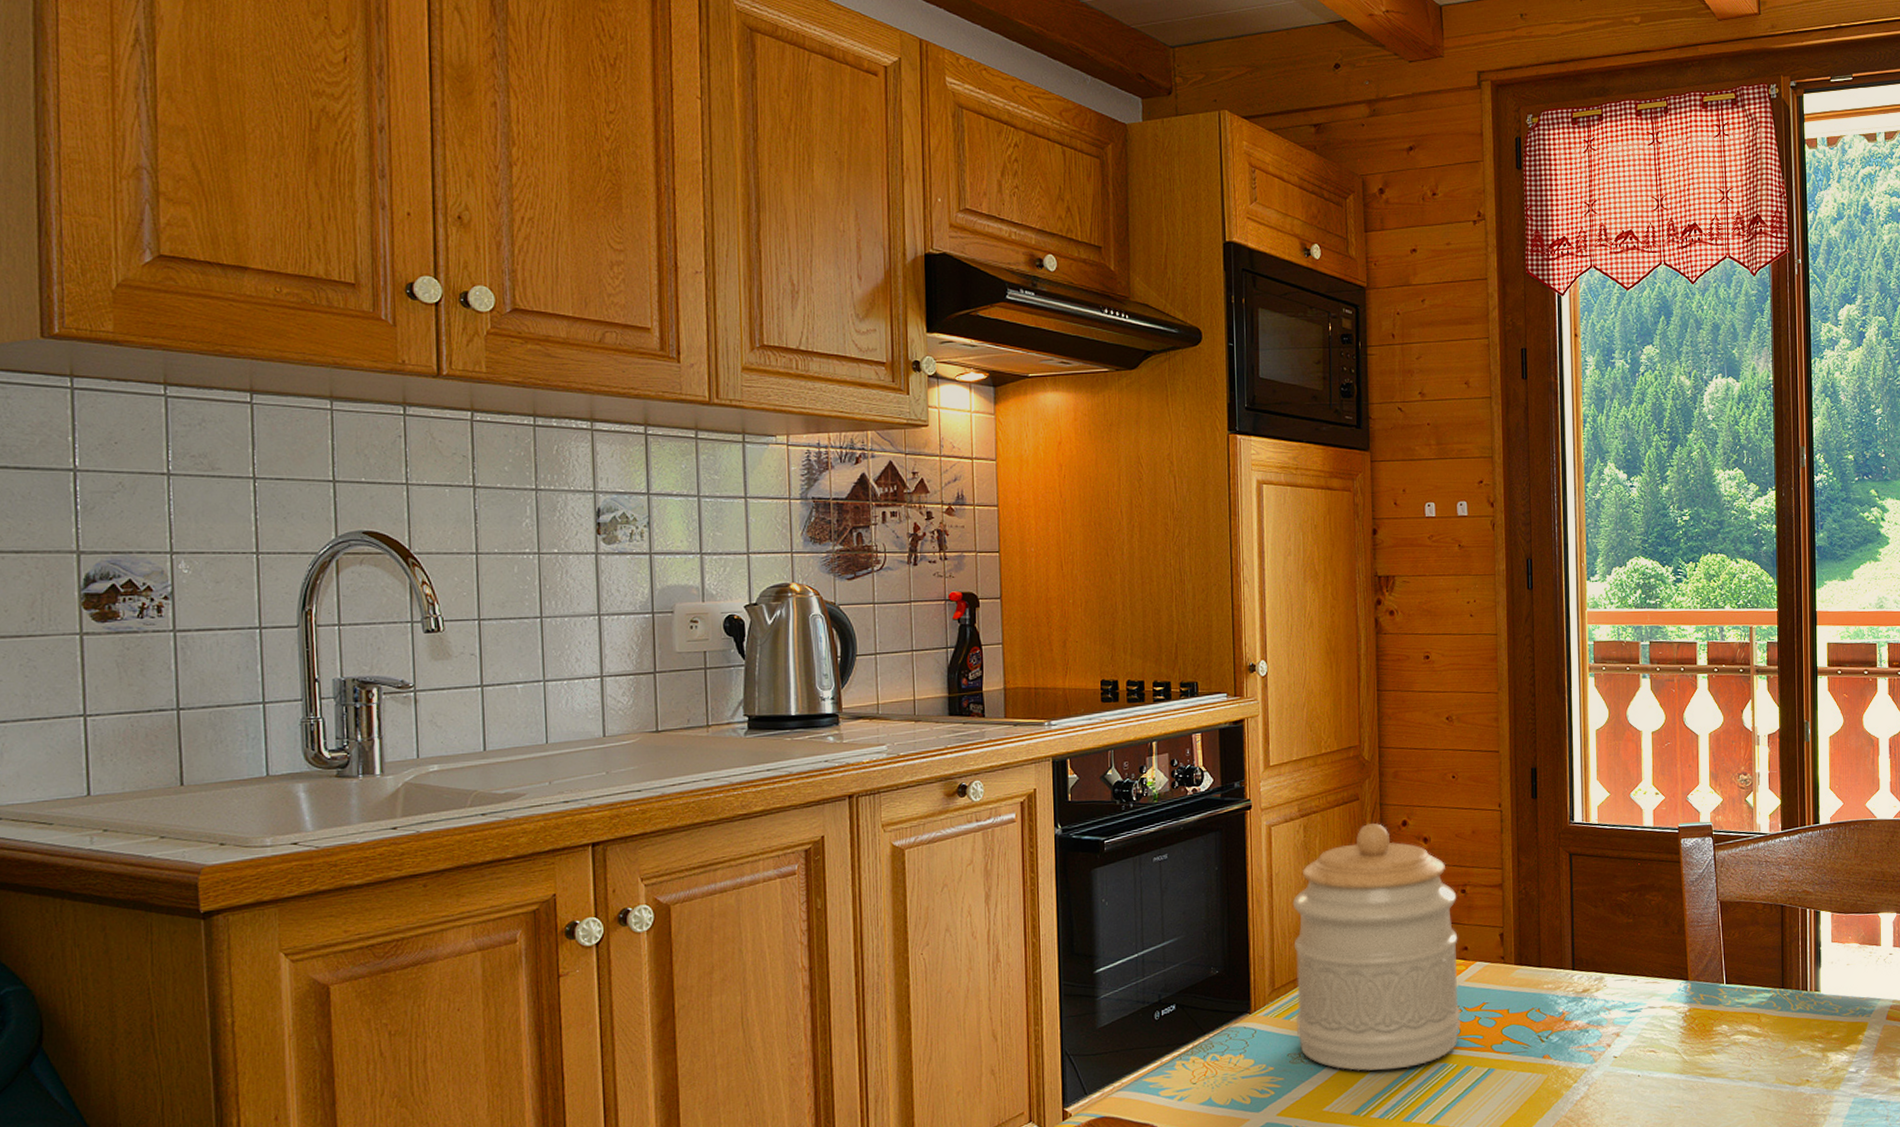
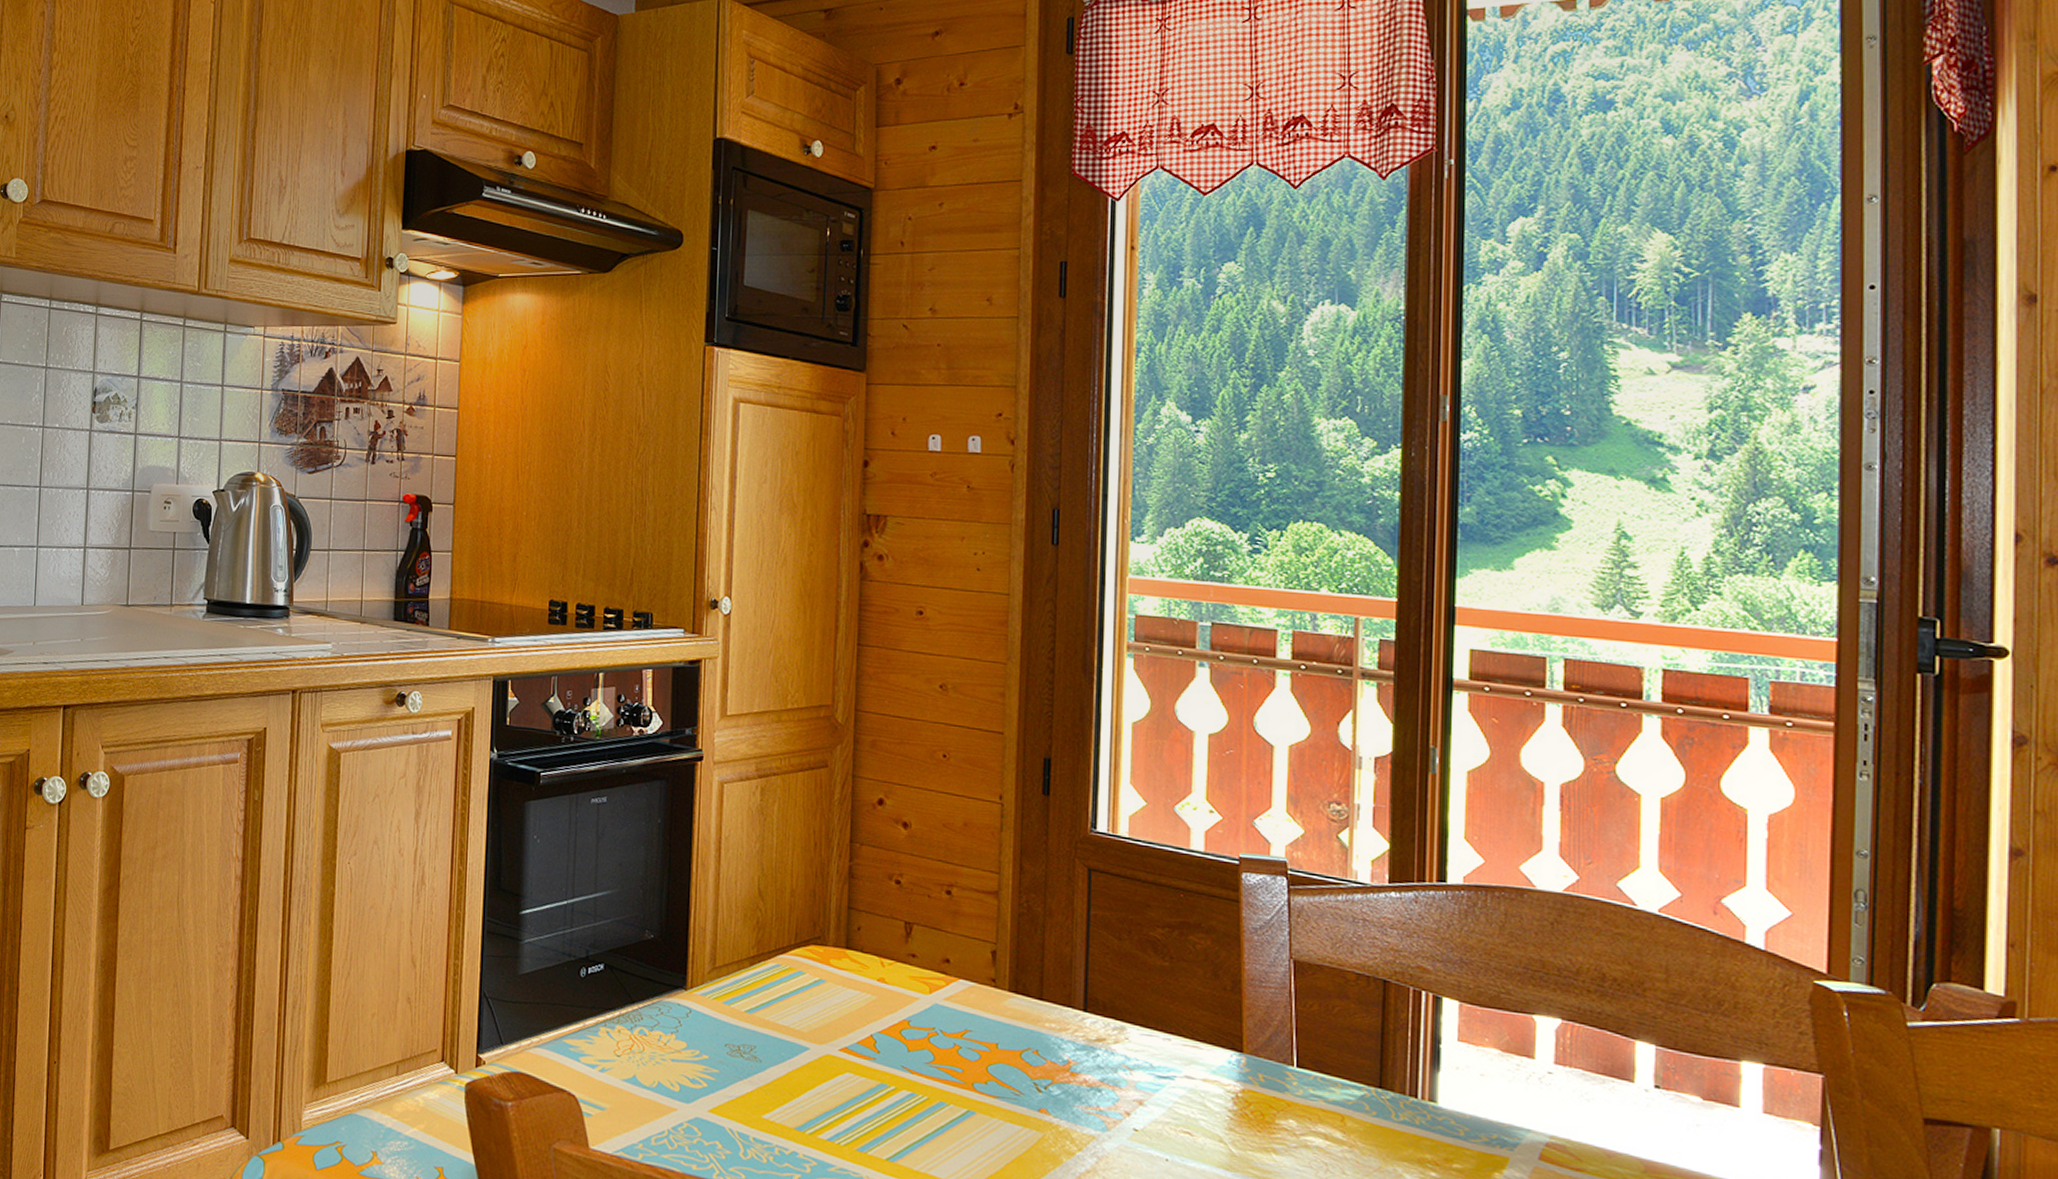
jar: present [1292,823,1461,1071] -> none [737,795,940,1090]

